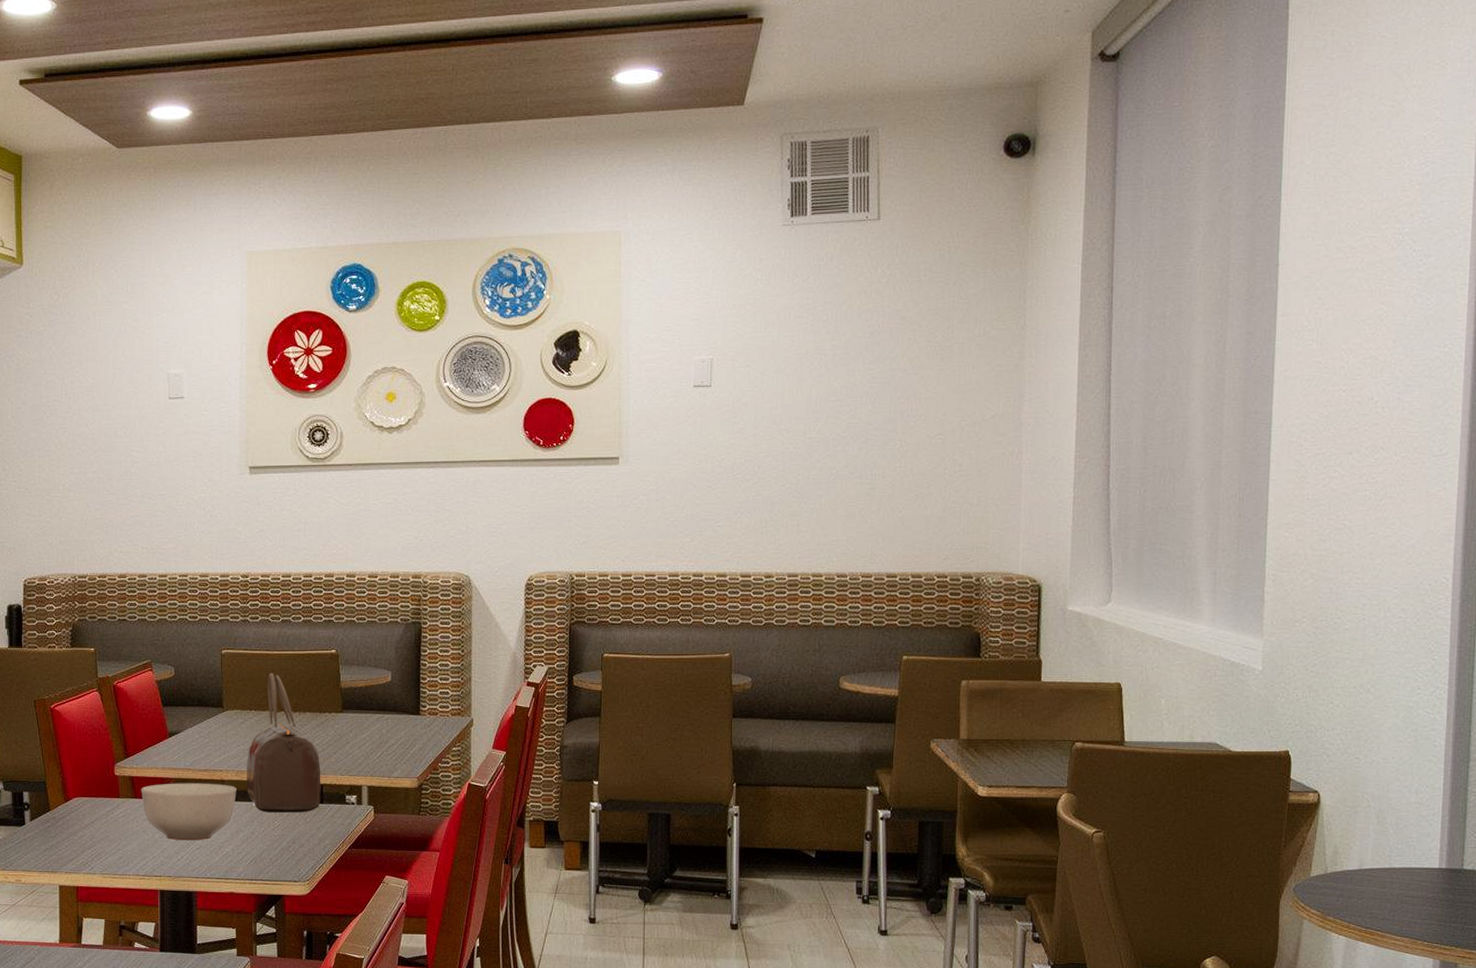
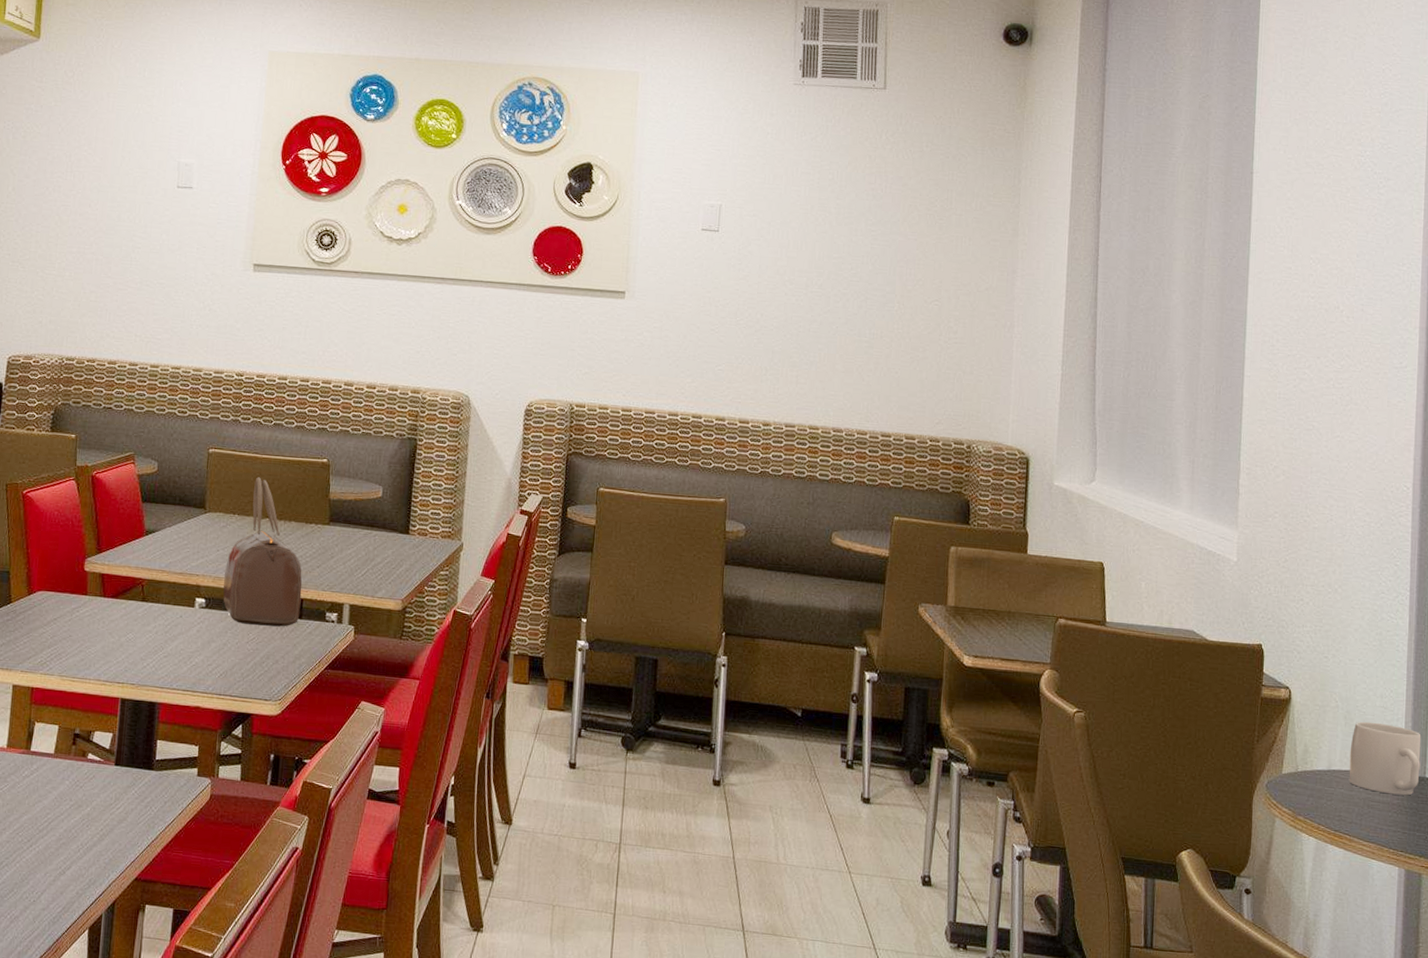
bowl: present [141,783,237,841] -> none [110,584,213,648]
mug: none [1381,819,1459,889] -> present [1349,721,1421,796]

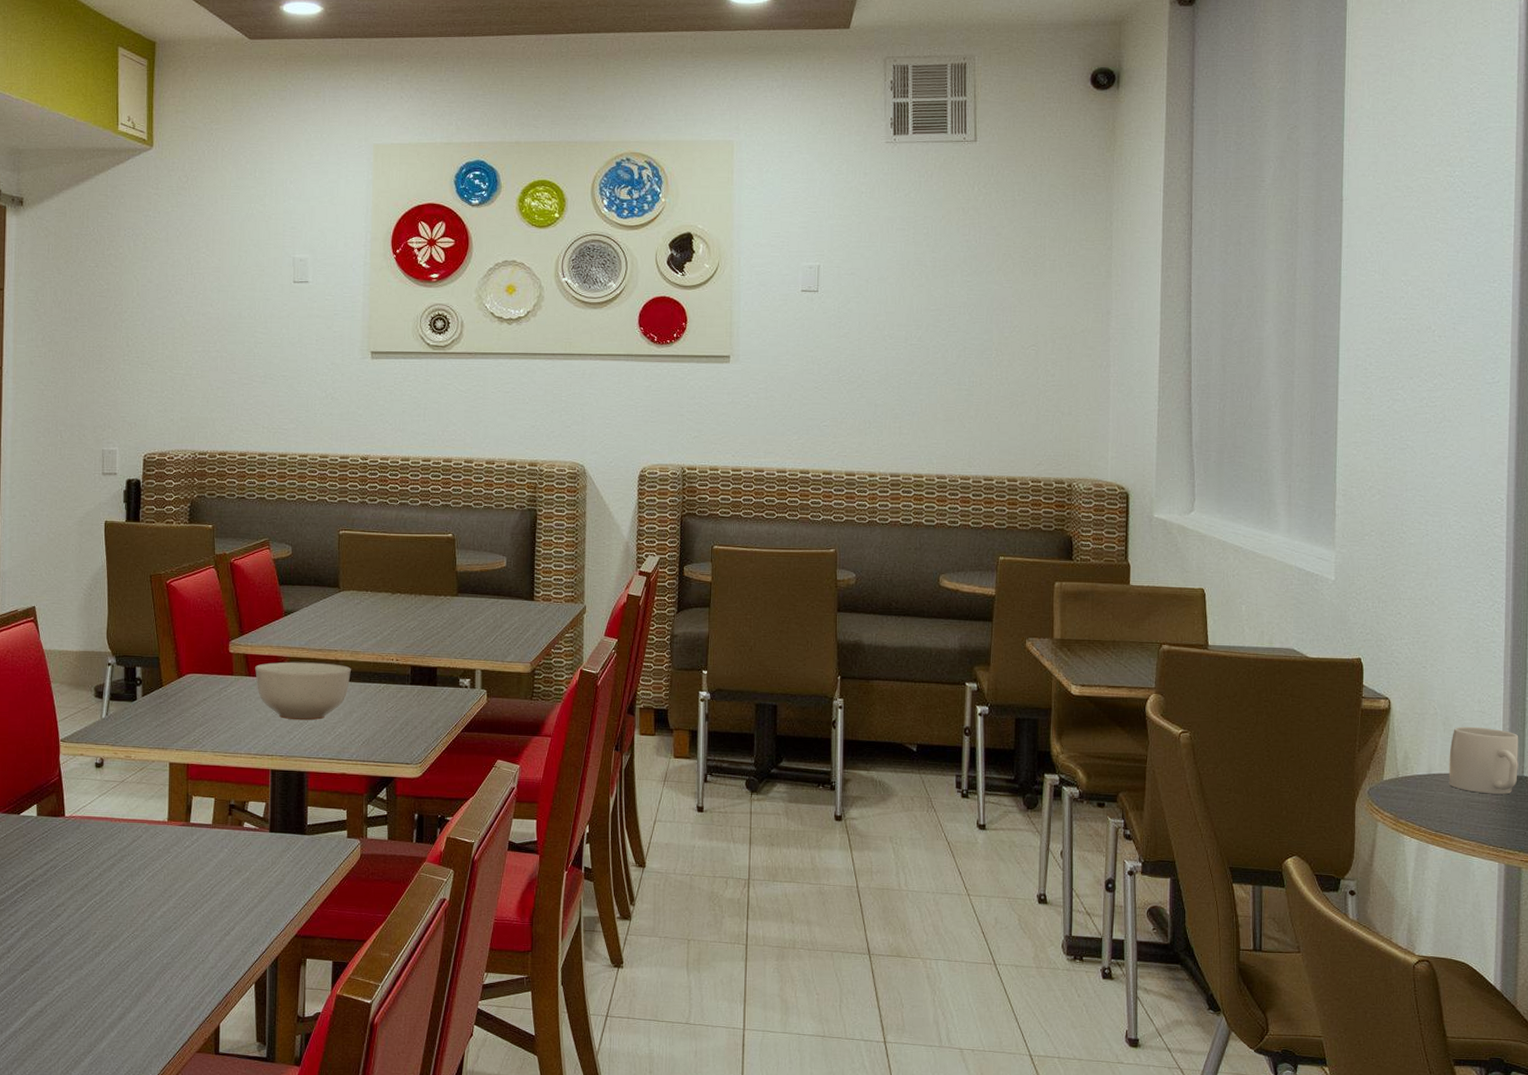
bowl: none [110,584,213,648] -> present [255,662,351,721]
handbag: present [223,477,302,627] -> none [361,555,435,695]

